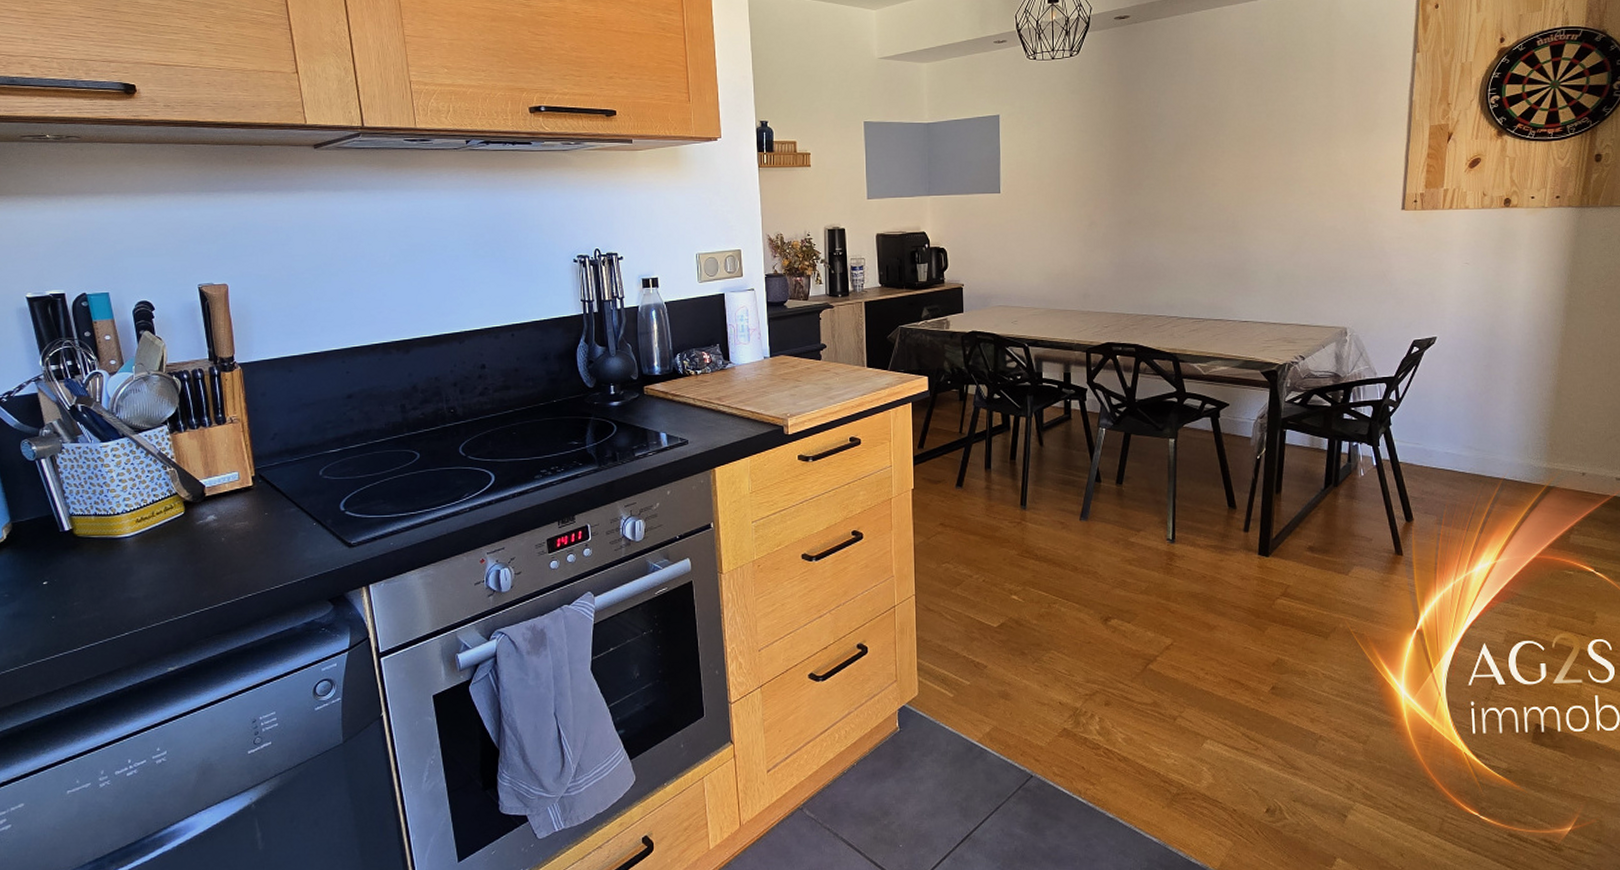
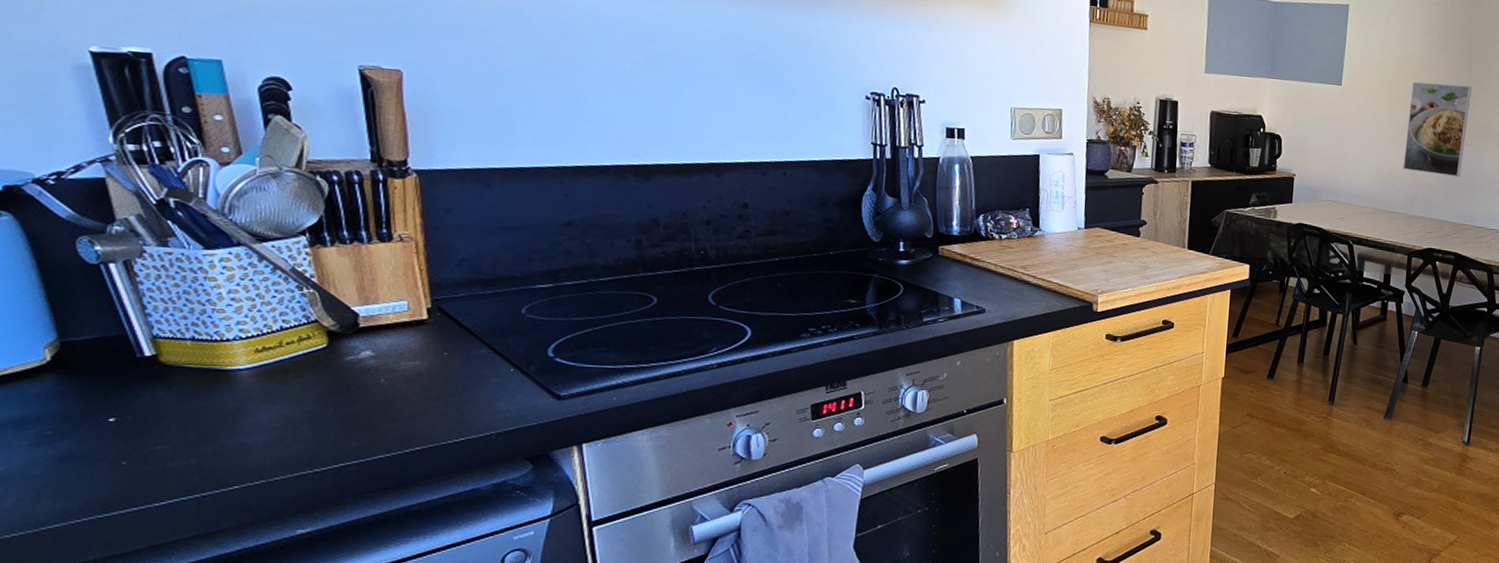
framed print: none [1070,176,1134,269] -> present [1403,82,1472,178]

